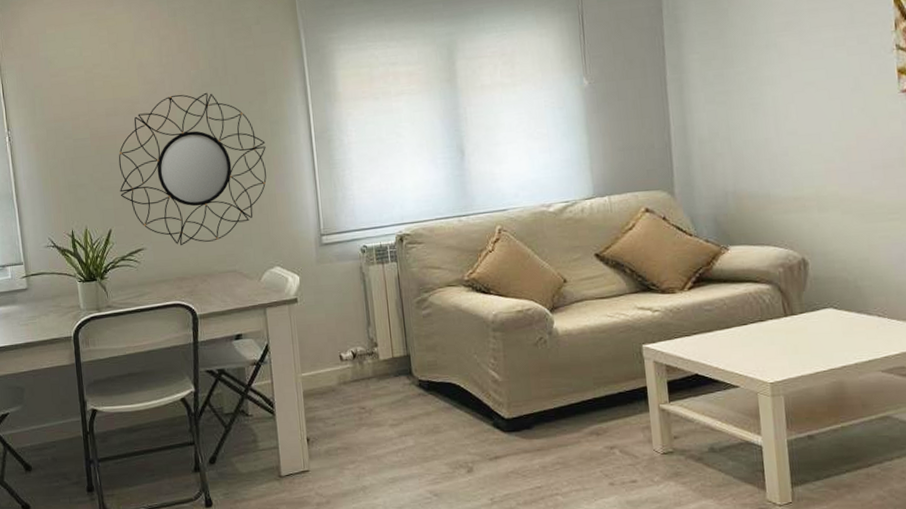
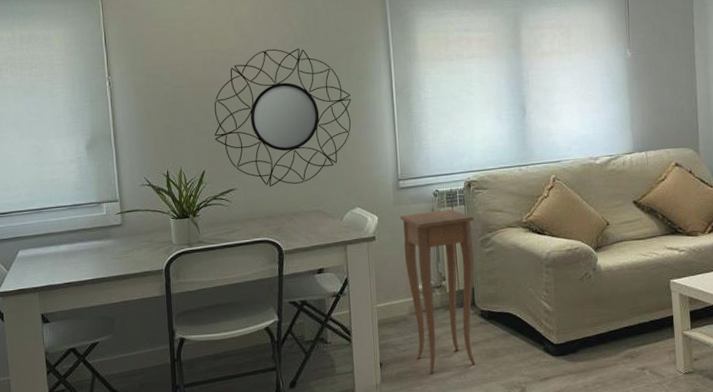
side table: none [324,267,415,450] -> present [400,209,476,373]

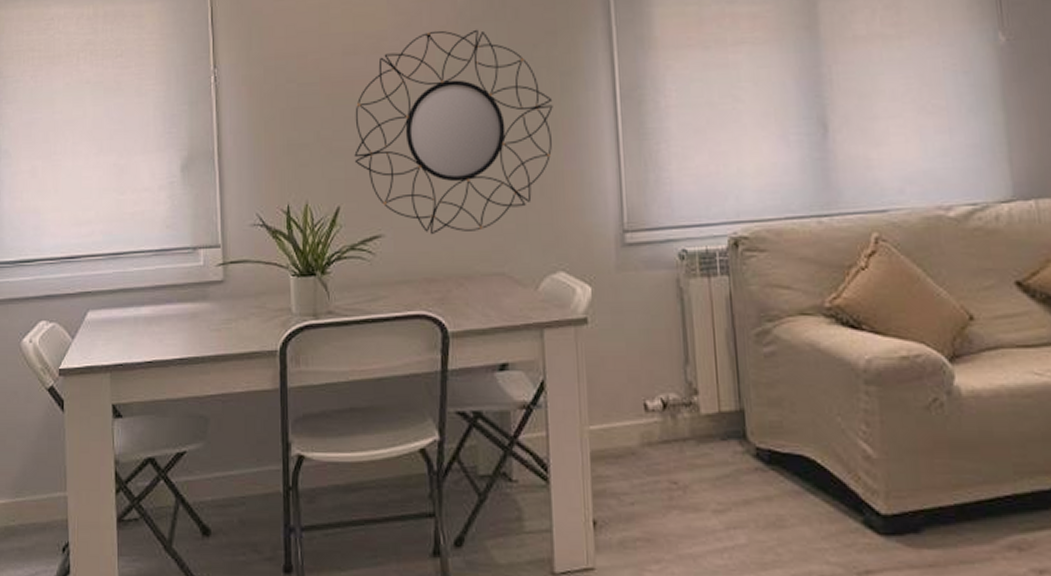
side table: present [400,209,476,373] -> none [626,281,748,545]

